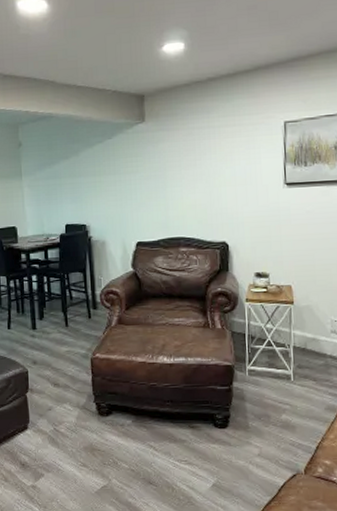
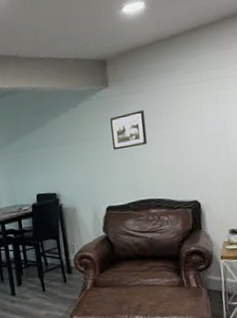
picture frame: none [144,148,180,186] -> present [109,110,147,150]

